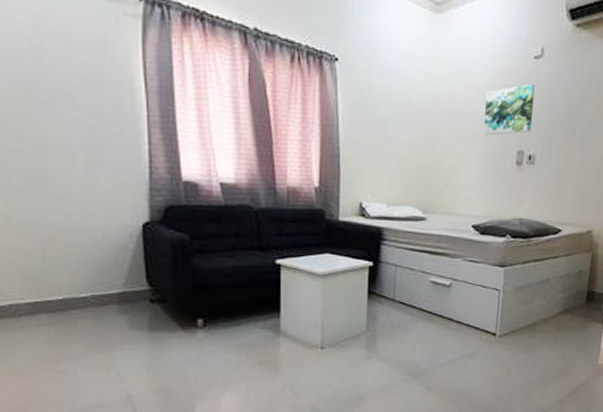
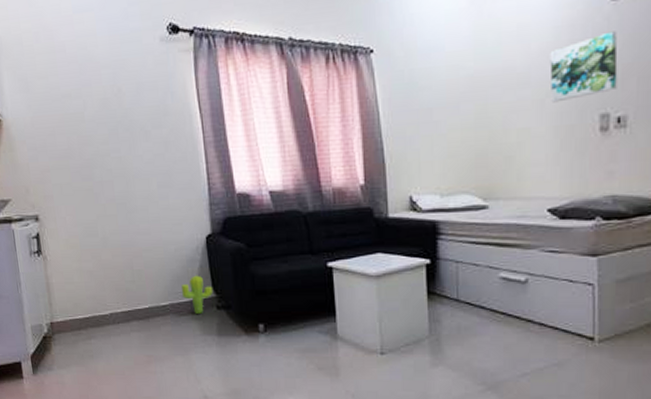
decorative plant: none [108,265,147,307] -> present [182,275,213,314]

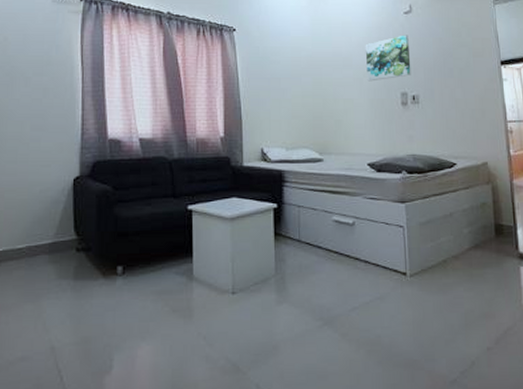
decorative plant: present [182,275,213,314] -> none [42,216,75,257]

